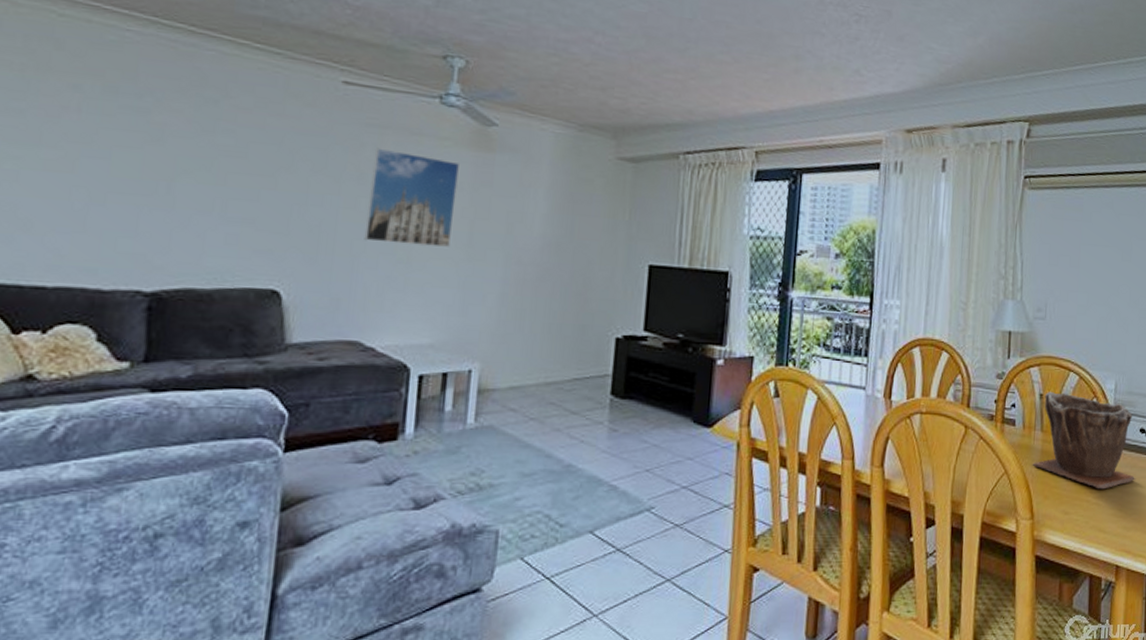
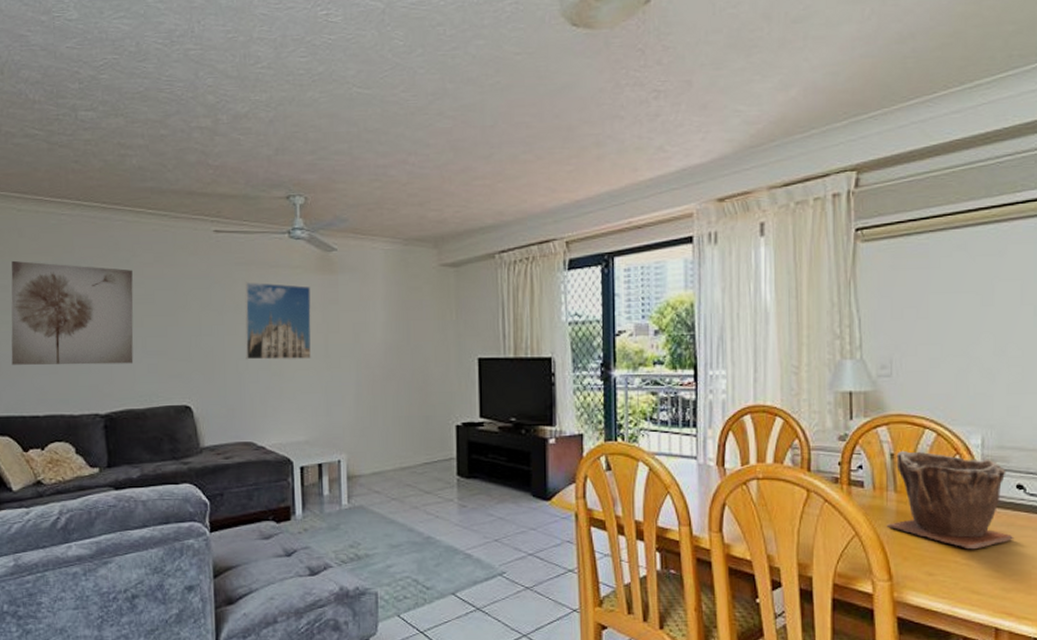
wall art: none [13,77,221,231] -> present [11,260,134,365]

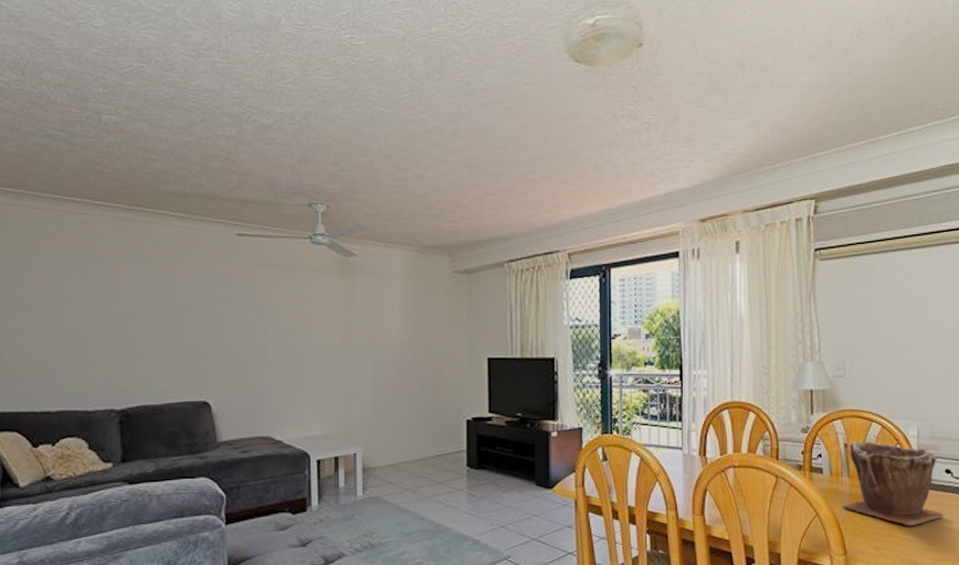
wall art: present [11,260,134,365] -> none [23,257,153,362]
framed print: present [245,282,311,360] -> none [265,283,330,358]

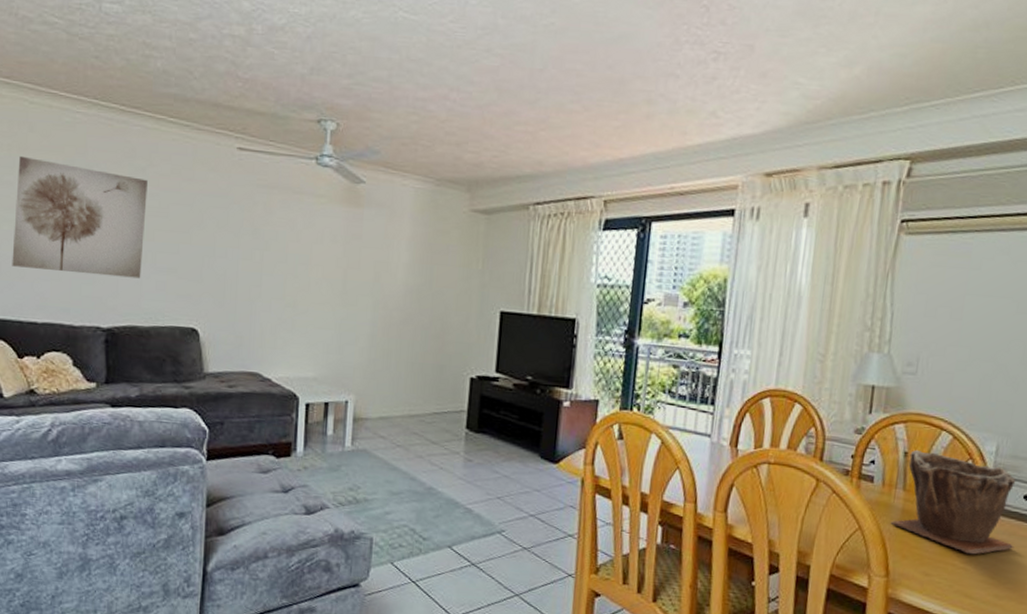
wall art: none [23,257,153,362] -> present [12,155,148,279]

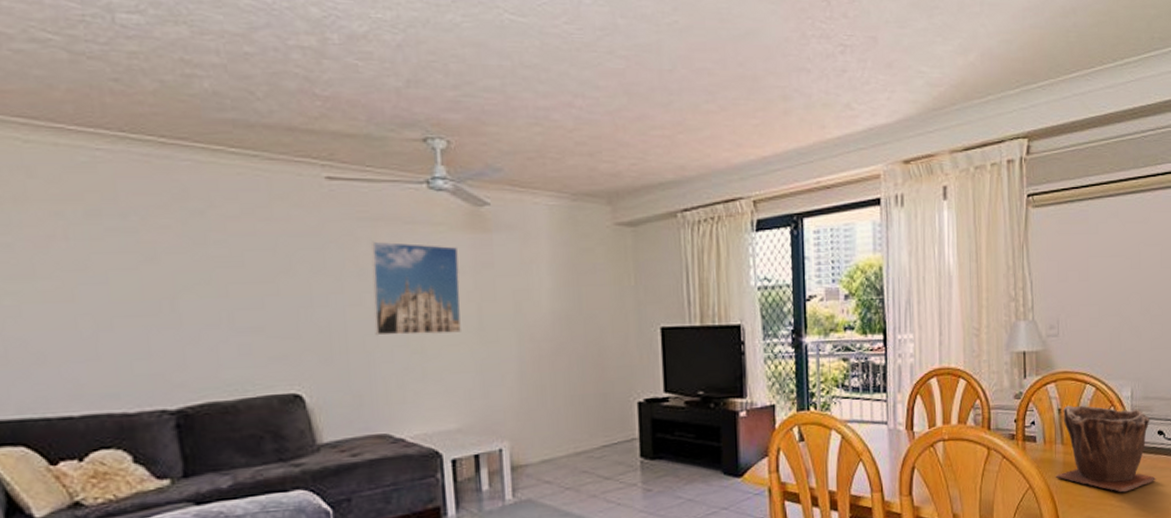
wall art: present [12,155,148,279] -> none [16,209,216,351]
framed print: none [259,206,333,293] -> present [371,241,461,336]

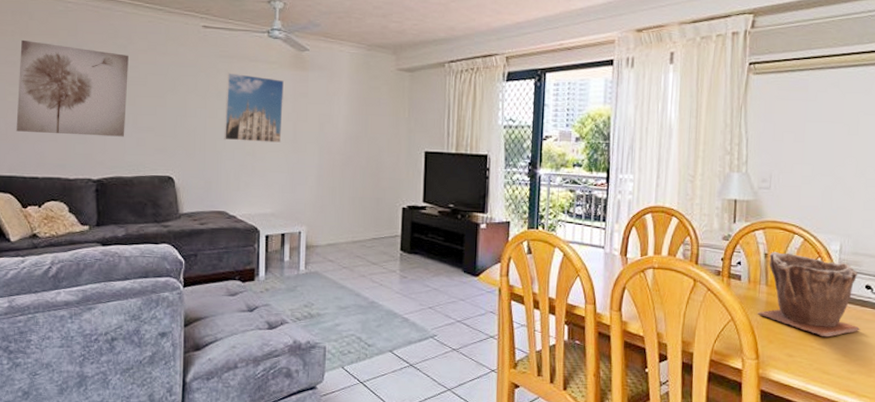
wall art: none [16,209,216,351] -> present [16,39,129,137]

